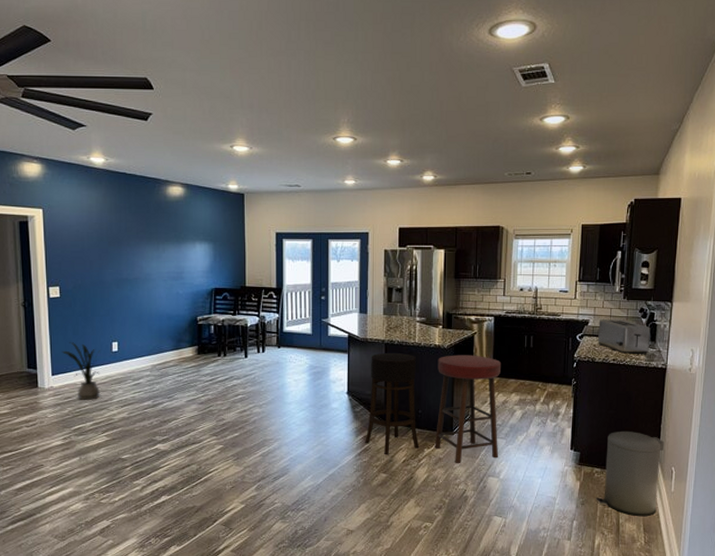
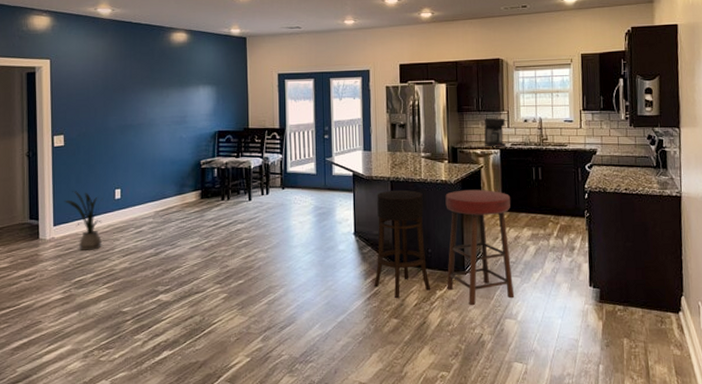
coffee maker: none [479,286,501,315] -> present [484,118,506,147]
pedal bin: present [596,430,665,517] -> none [621,264,688,358]
toaster: present [598,319,651,355] -> none [607,147,661,183]

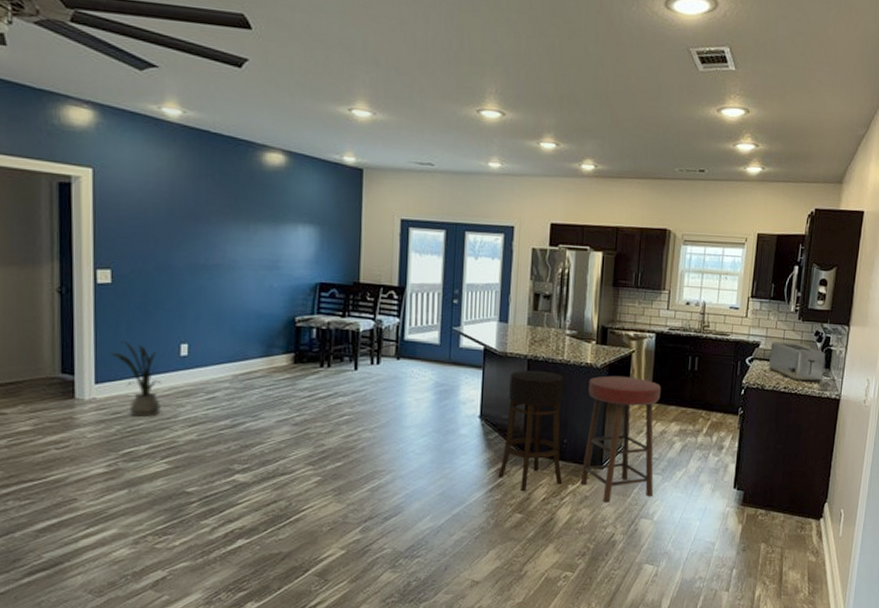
coffee maker: present [484,118,506,147] -> none [638,297,665,331]
toaster: none [607,147,661,183] -> present [769,342,826,384]

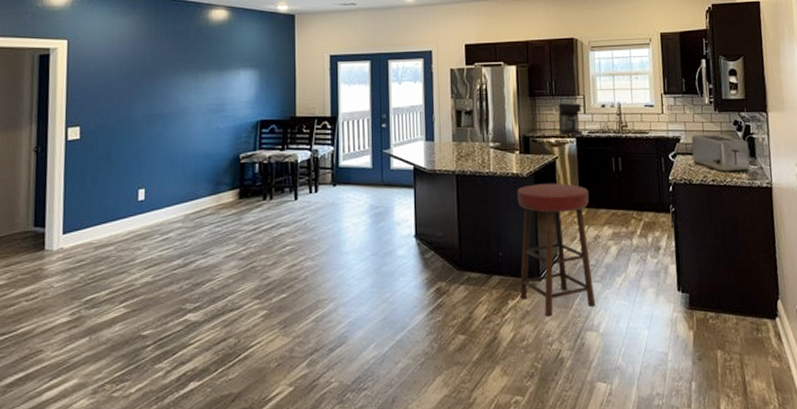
house plant: present [110,342,163,417] -> none [76,192,123,263]
bar stool: present [498,370,563,492] -> none [438,184,503,312]
coffee maker: none [638,297,665,331] -> present [558,103,583,136]

